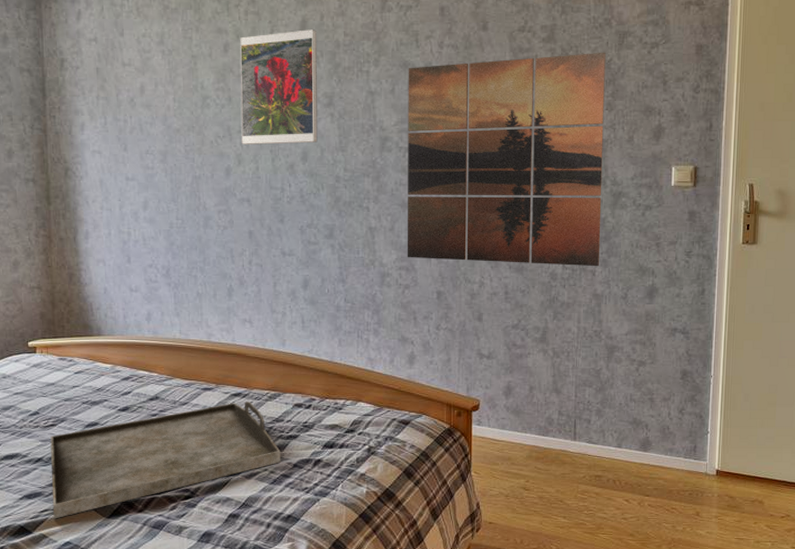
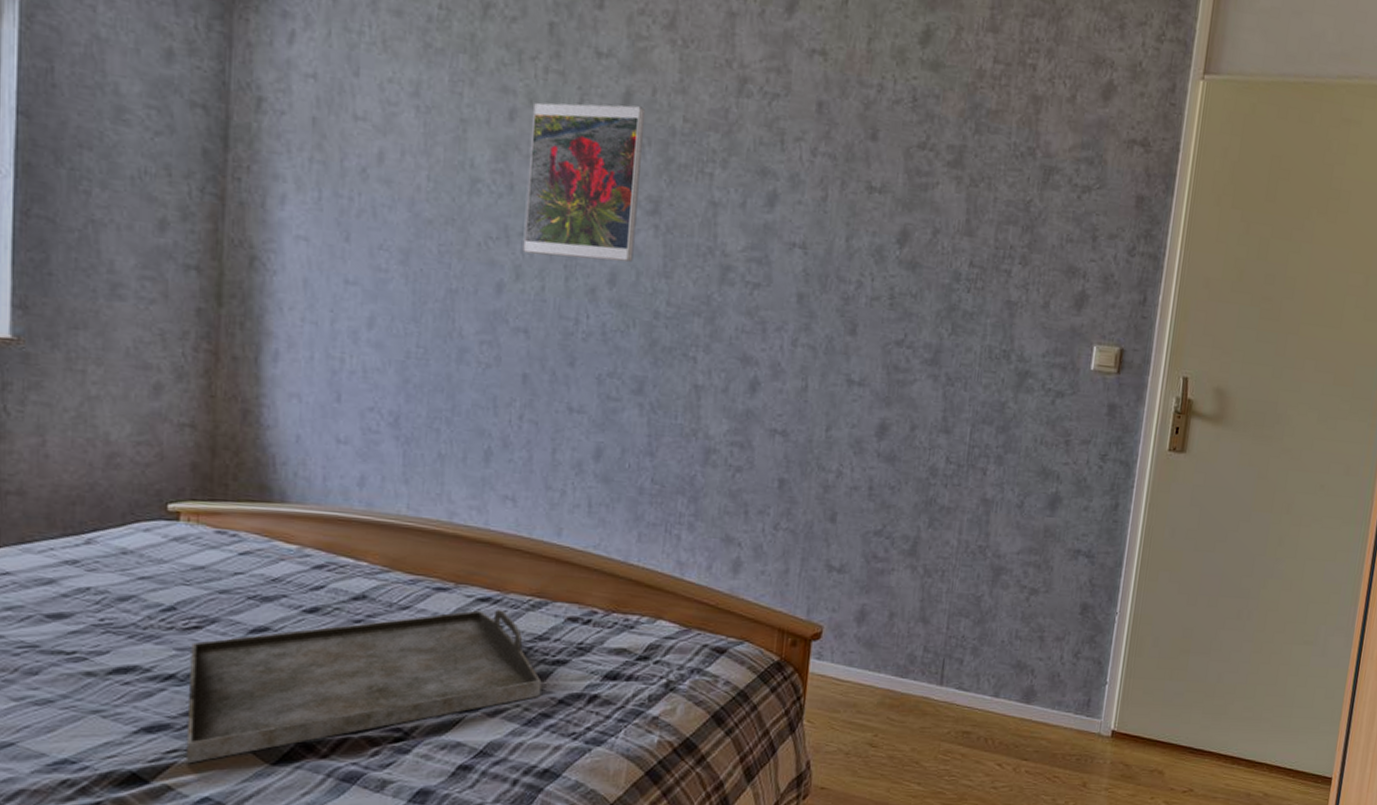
wall art: present [407,52,606,267] -> none [742,176,1025,464]

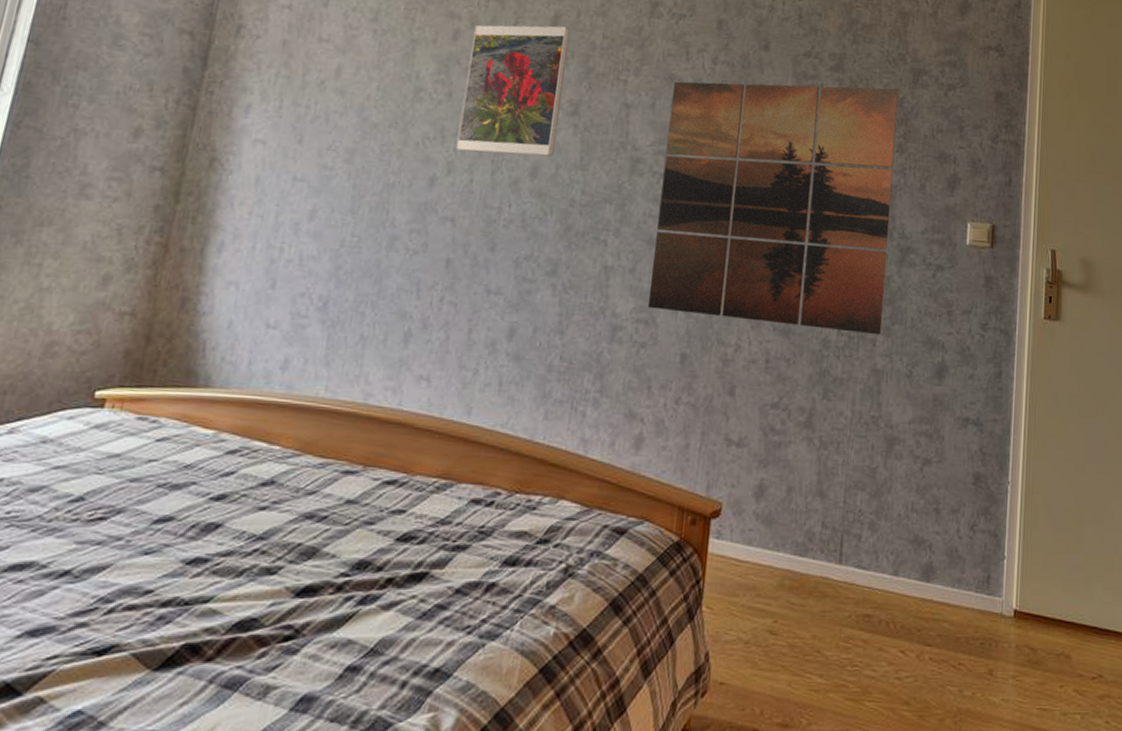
serving tray: present [185,610,542,764] -> none [64,493,440,672]
wall art: none [742,176,1025,464] -> present [647,81,899,336]

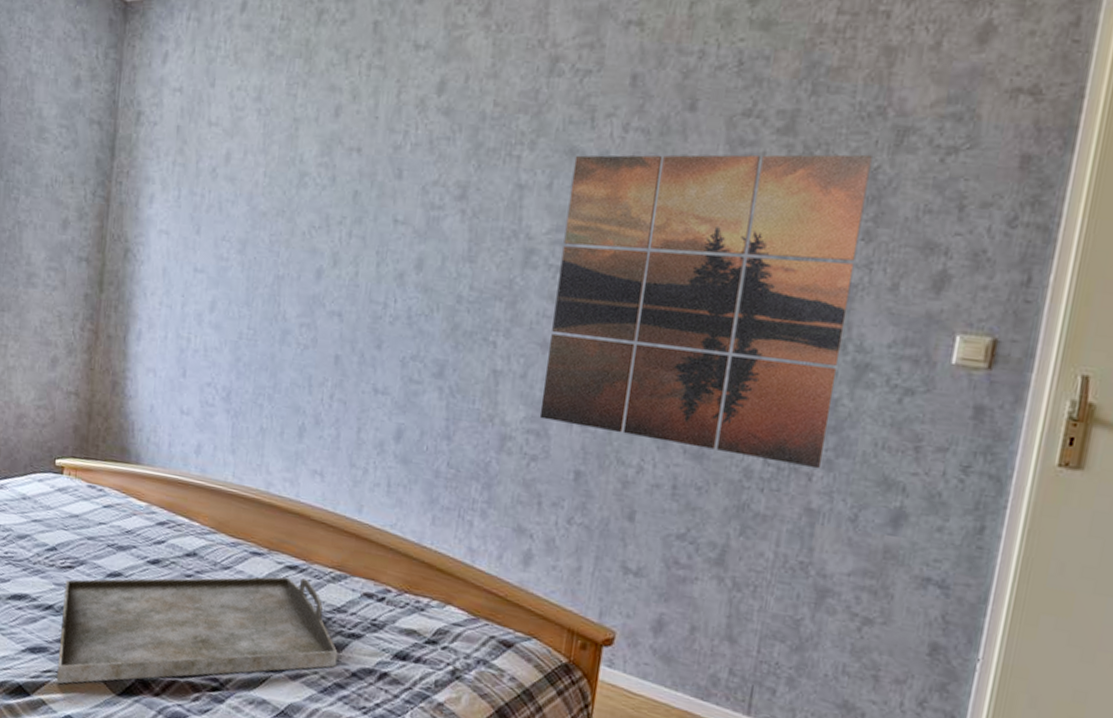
serving tray: none [64,493,440,672] -> present [56,576,338,684]
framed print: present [455,25,570,157] -> none [340,93,457,247]

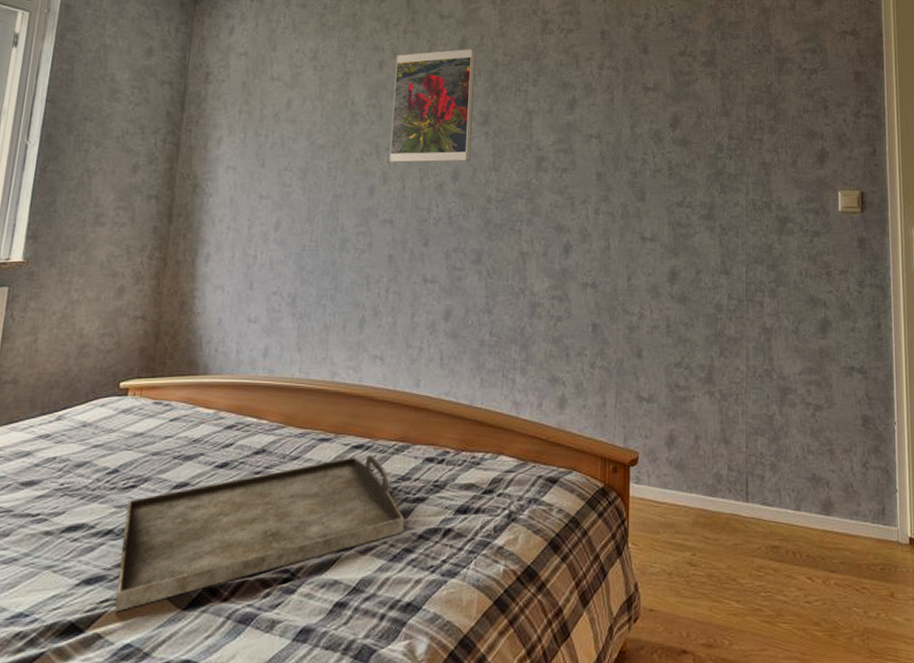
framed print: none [340,93,457,247] -> present [389,49,475,163]
wall art: present [539,154,872,469] -> none [560,76,768,298]

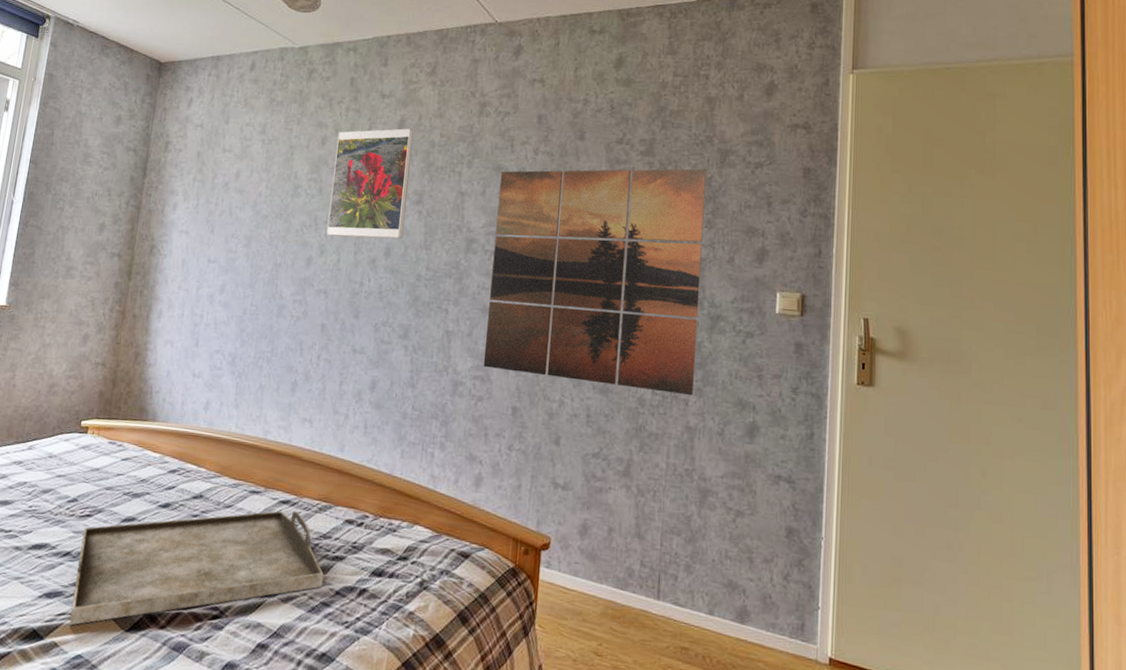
wall art: none [560,76,768,298] -> present [483,168,706,396]

